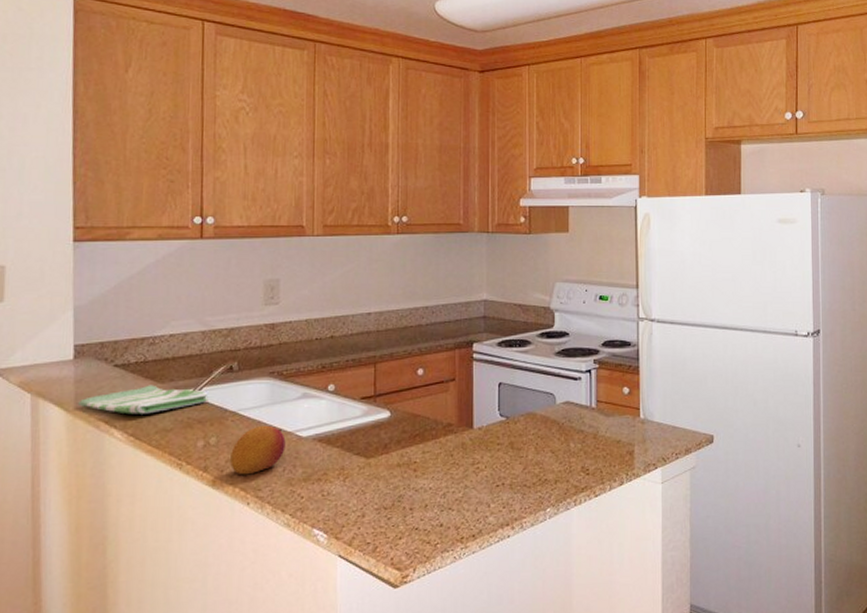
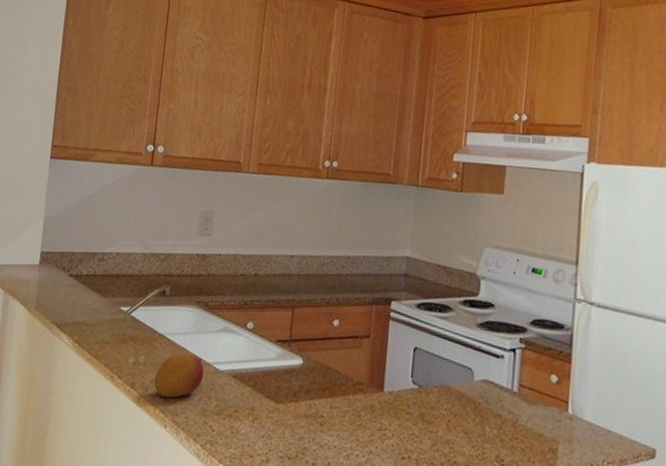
dish towel: present [78,385,208,414] -> none [38,297,143,325]

